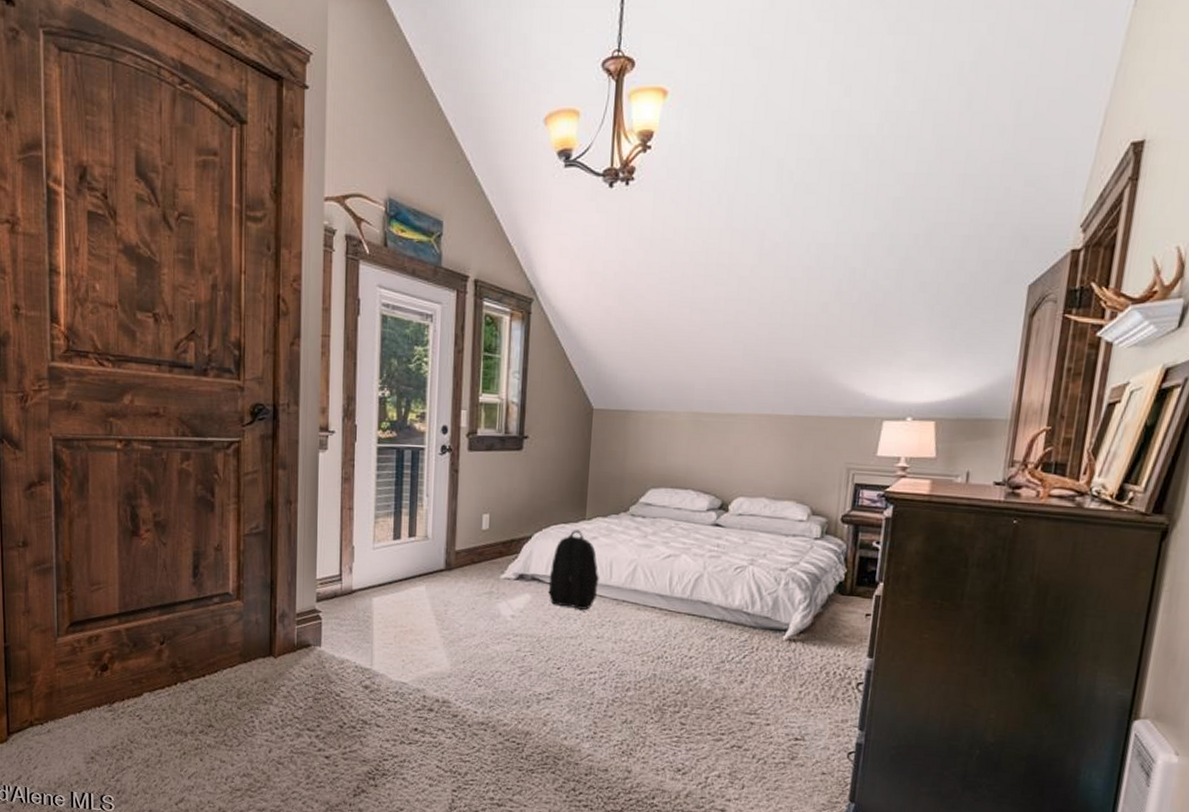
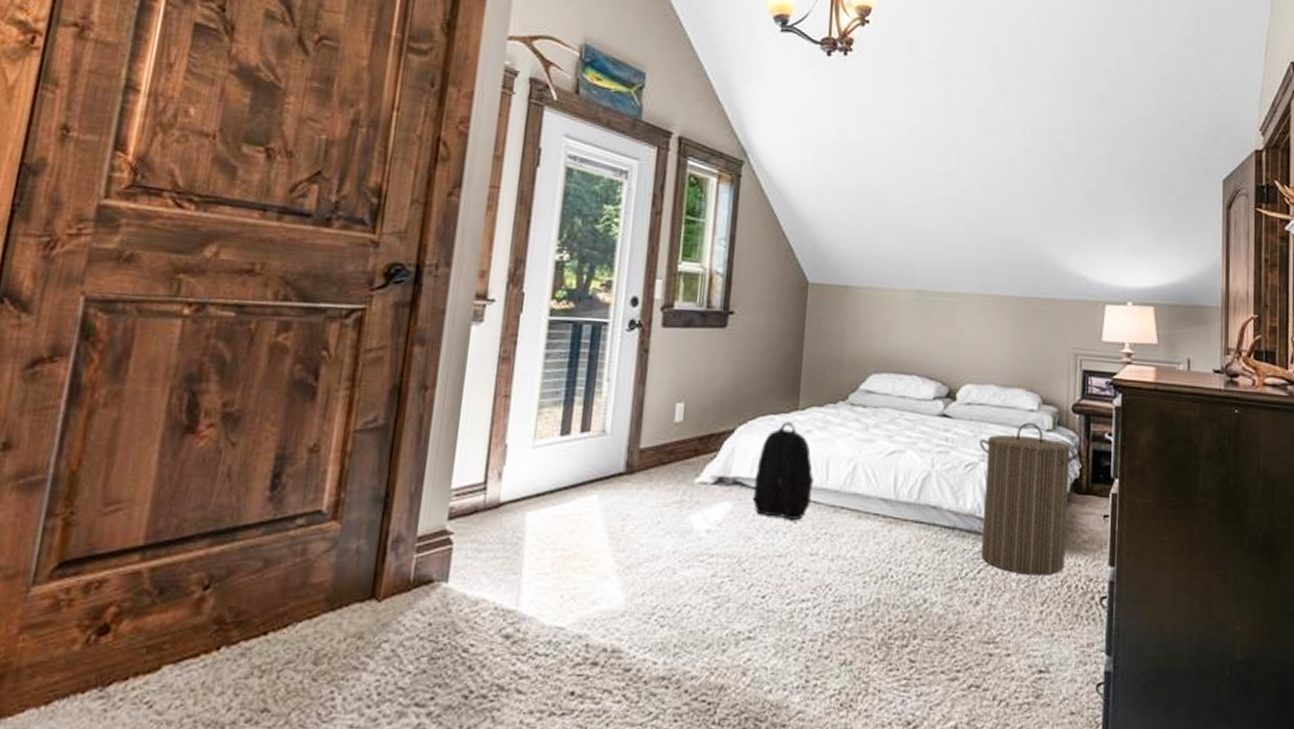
laundry hamper: none [747,531,845,663] -> present [979,422,1079,576]

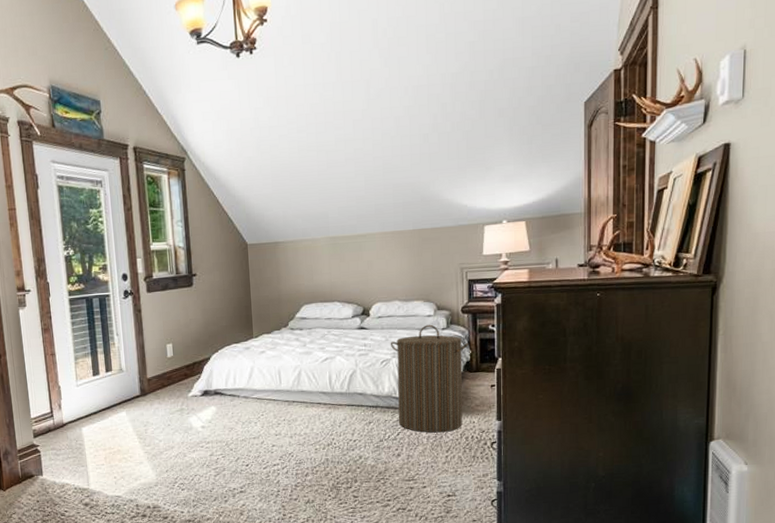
backpack: present [752,422,814,520] -> none [229,347,271,414]

